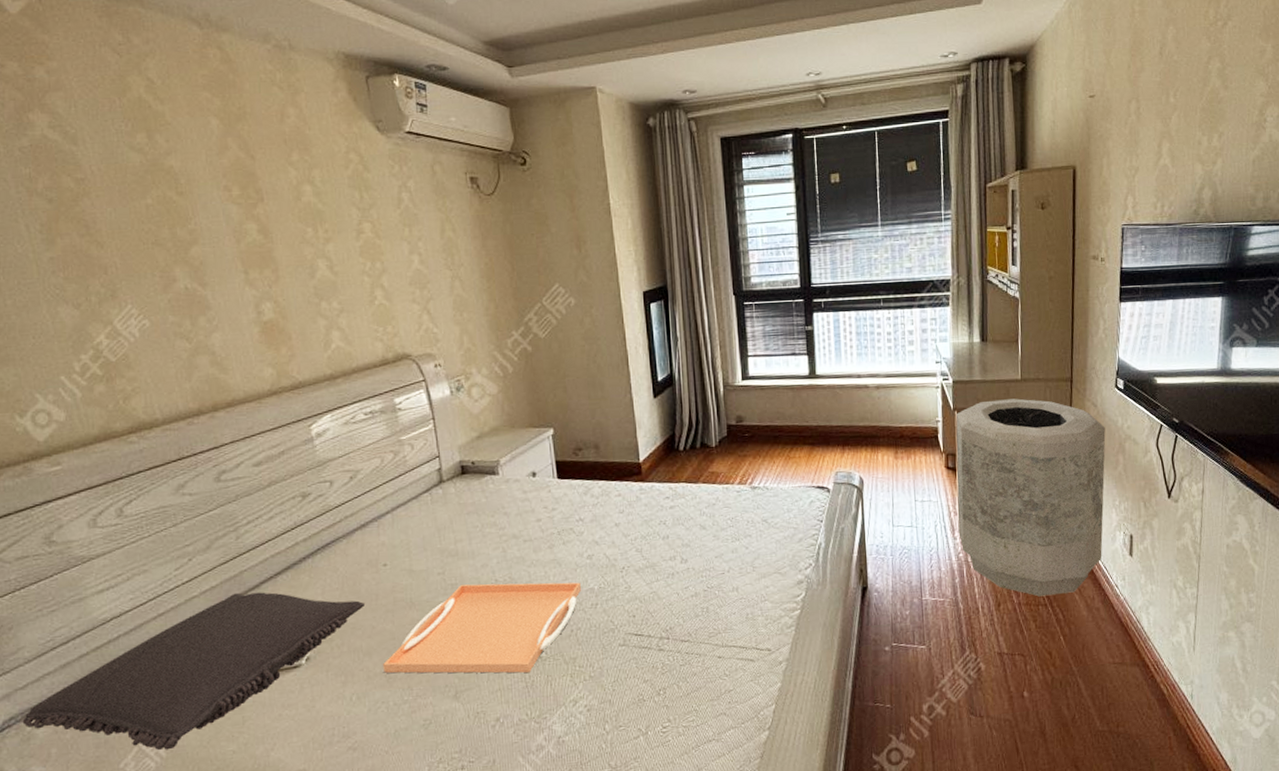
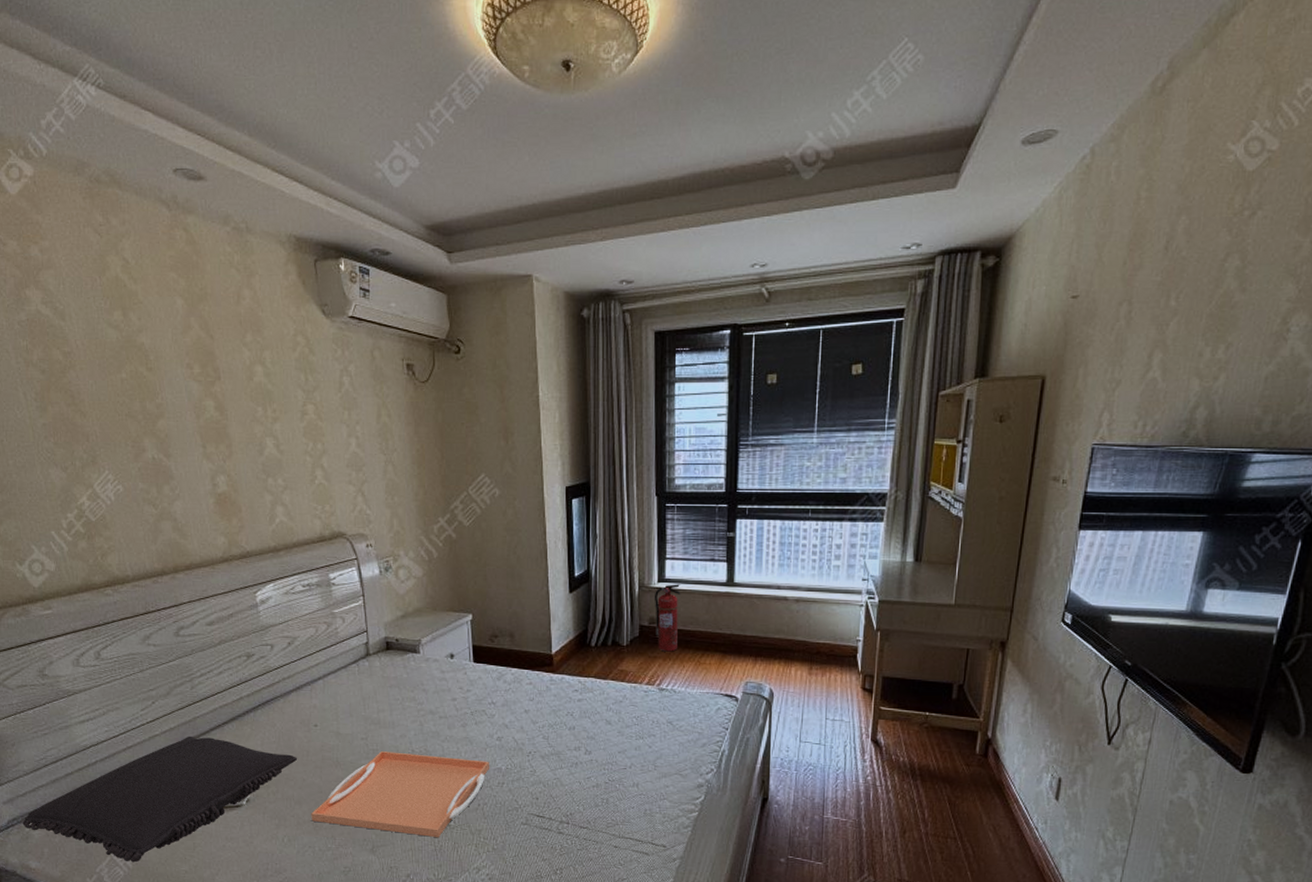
fire extinguisher: none [739,380,766,449] -> present [654,584,681,652]
trash can: present [955,398,1106,597] -> none [868,624,1044,830]

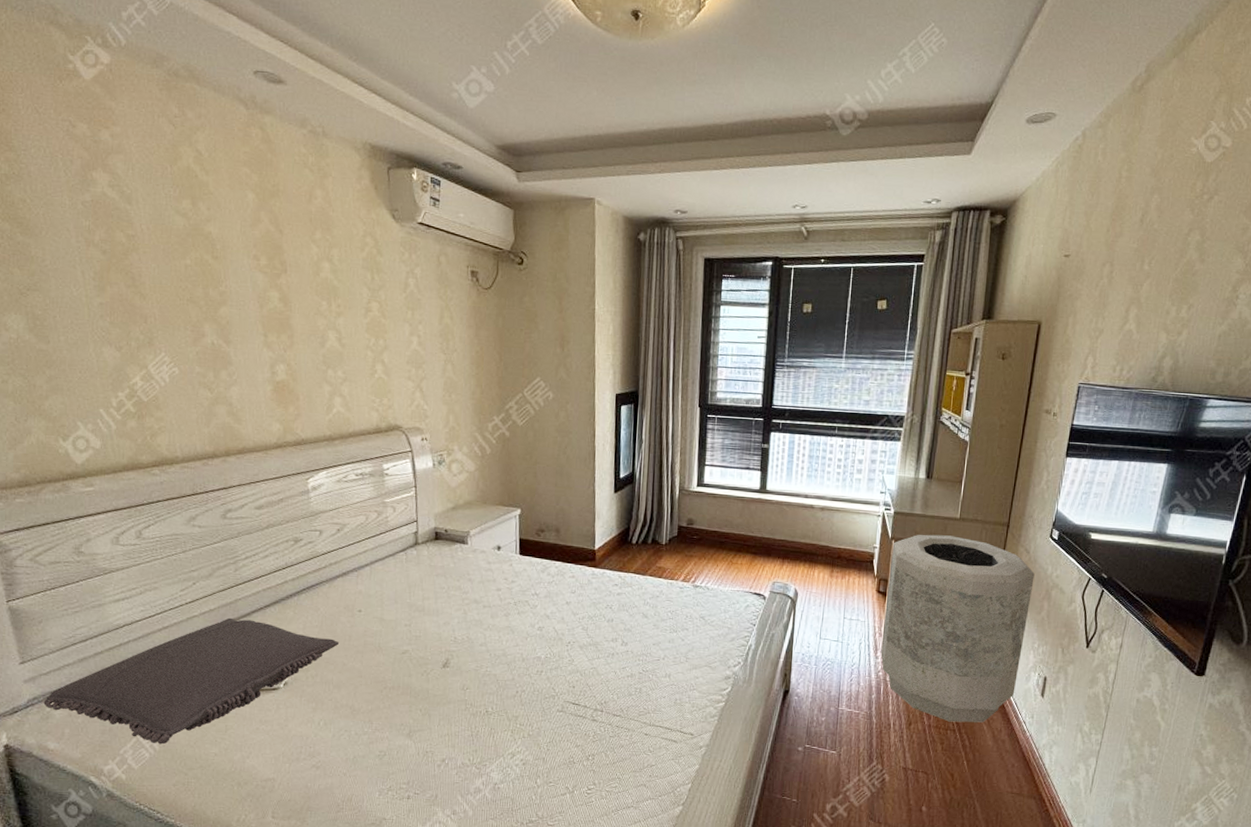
serving tray: present [311,751,490,838] -> none [349,638,530,724]
fire extinguisher: present [654,584,681,652] -> none [692,489,718,552]
trash can: none [868,624,1044,830] -> present [880,534,1035,723]

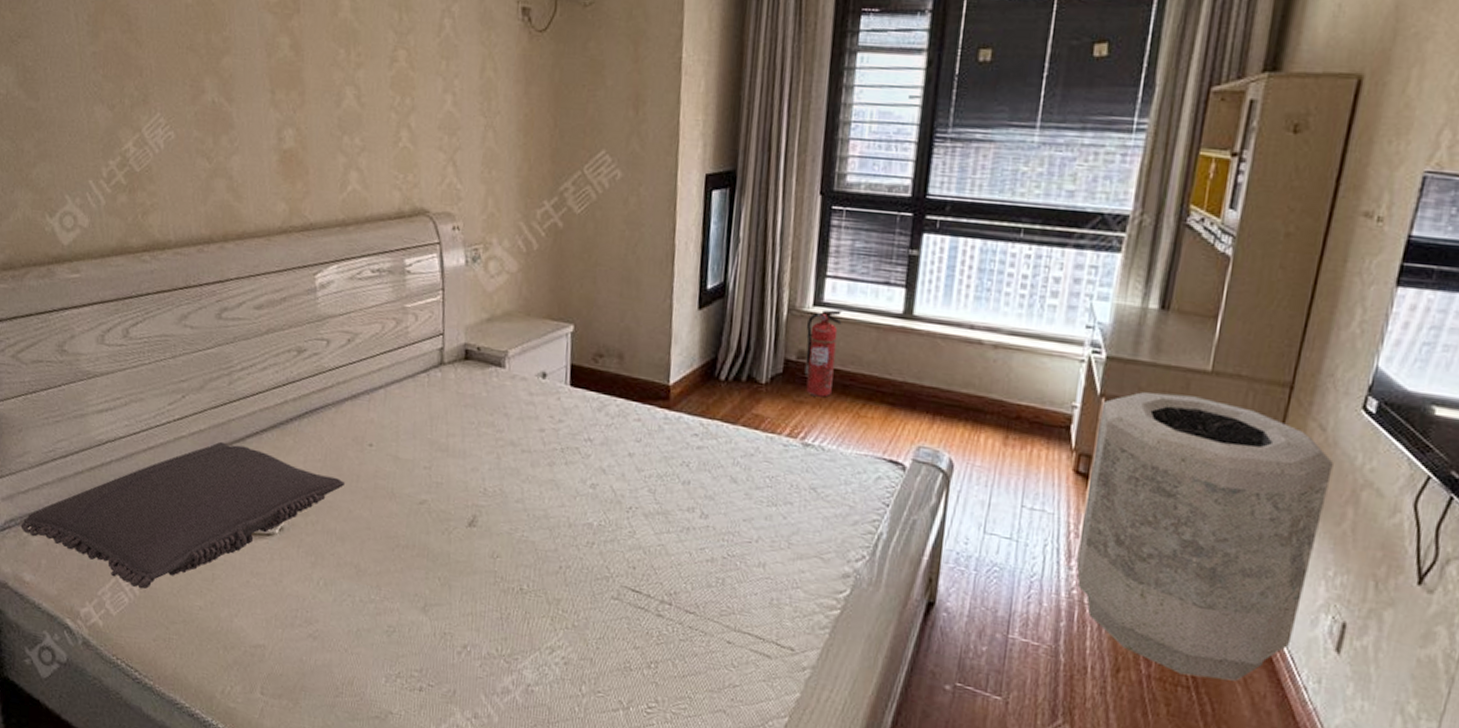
fire extinguisher: none [692,489,718,552] -> present [804,309,842,398]

